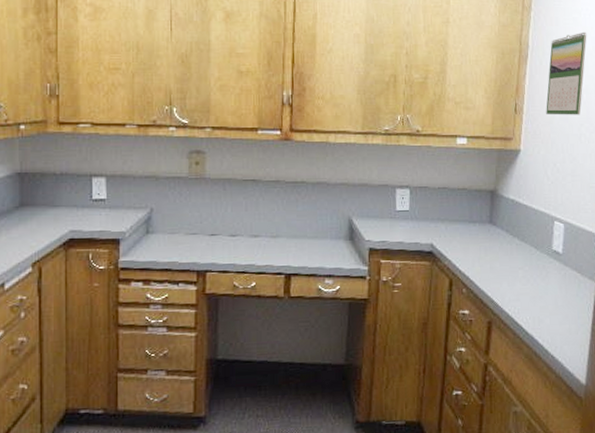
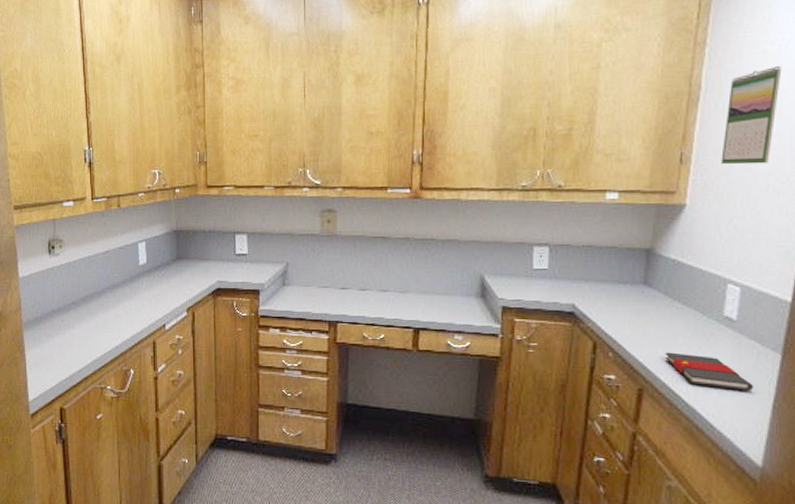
book: none [509,285,577,317] -> present [665,352,754,391]

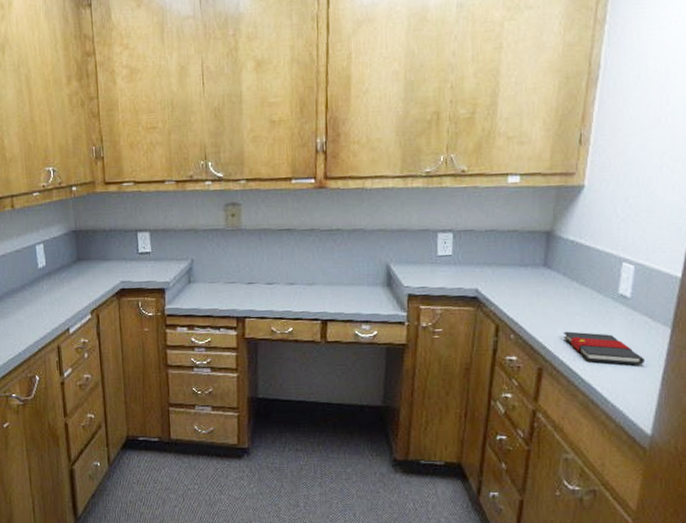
calendar: present [721,65,782,165] -> none [618,42,678,144]

